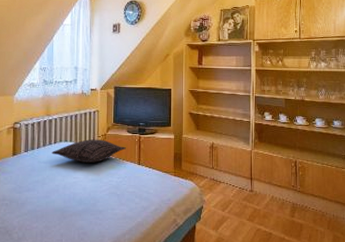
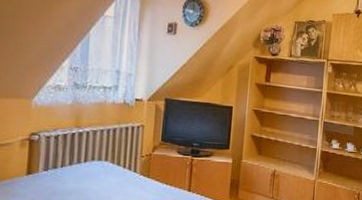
pillow: present [52,139,126,163] -> none [80,159,175,187]

